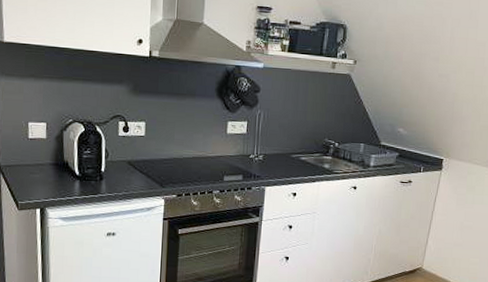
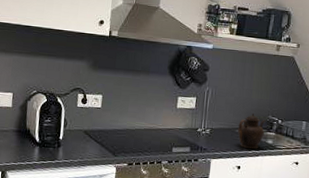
teapot: none [292,137,322,175] -> present [237,113,266,149]

